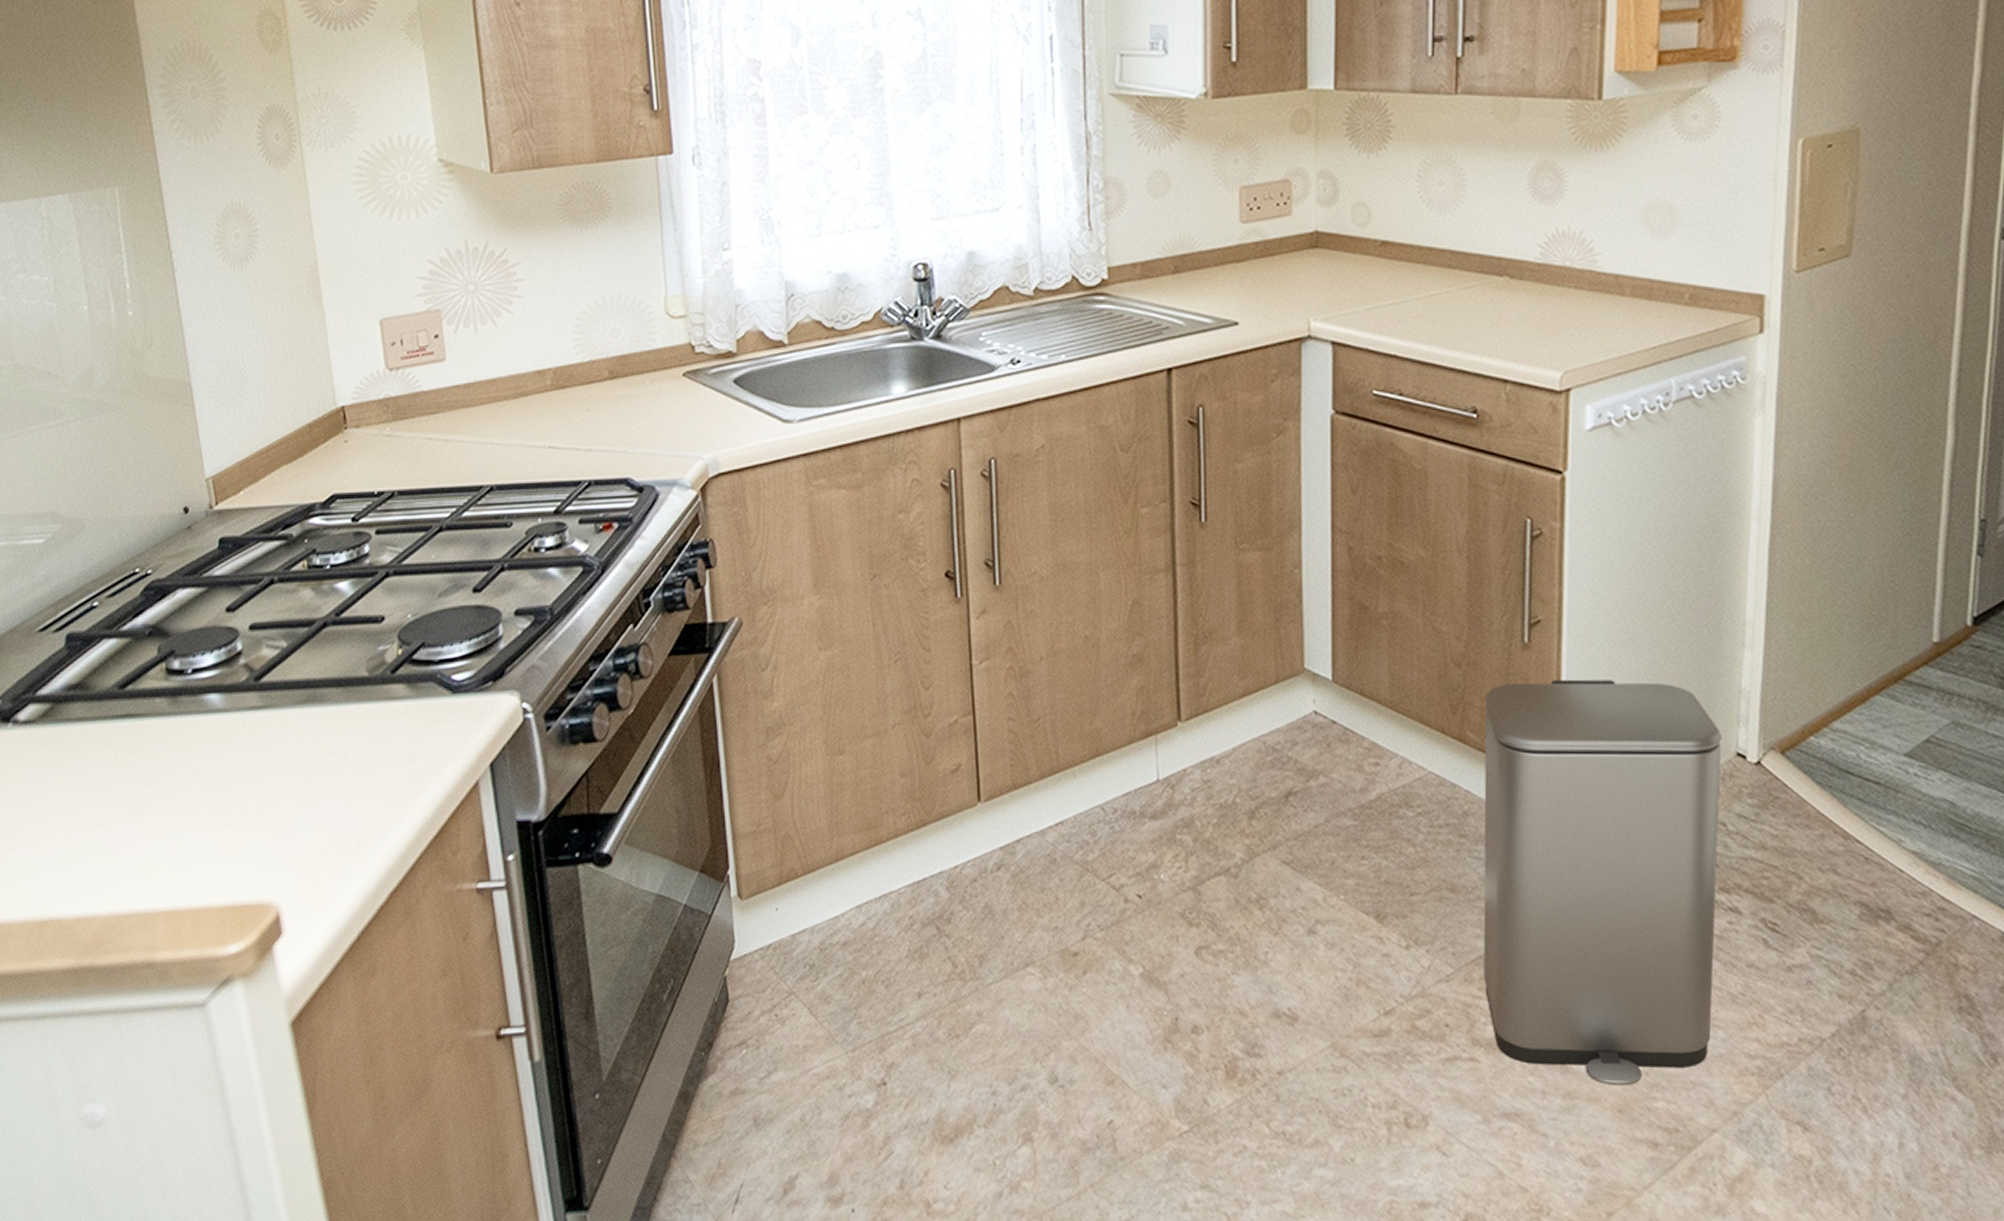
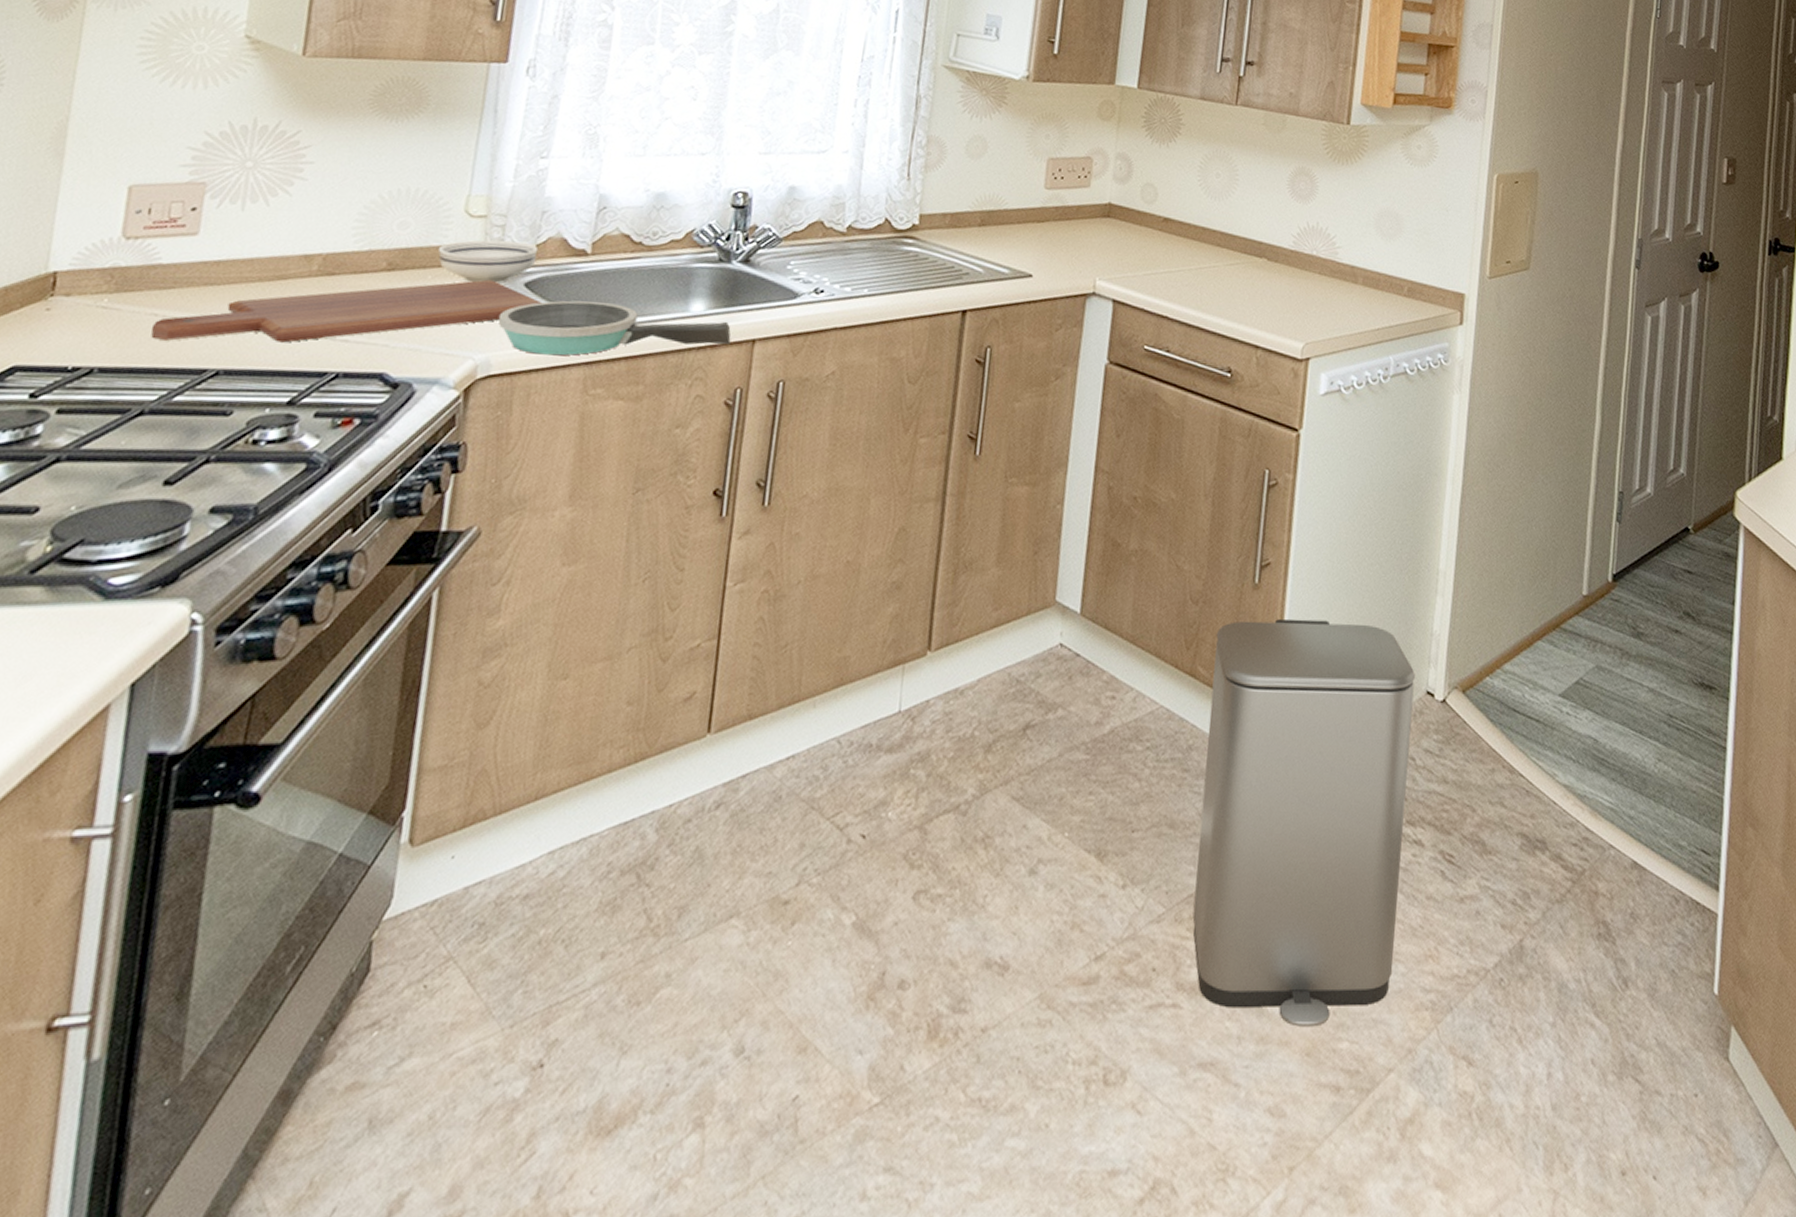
cutting board: none [429,379,753,462] -> present [151,279,543,343]
bowl: none [649,338,740,384] -> present [438,239,539,283]
frying pan: none [716,392,937,450] -> present [498,300,731,356]

